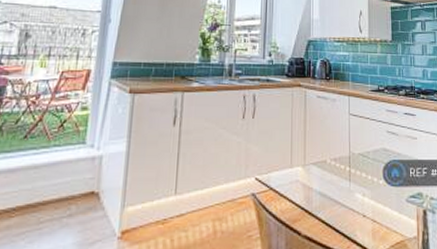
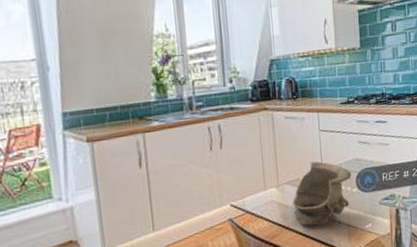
decorative bowl: none [318,145,379,215] -> present [292,161,352,226]

